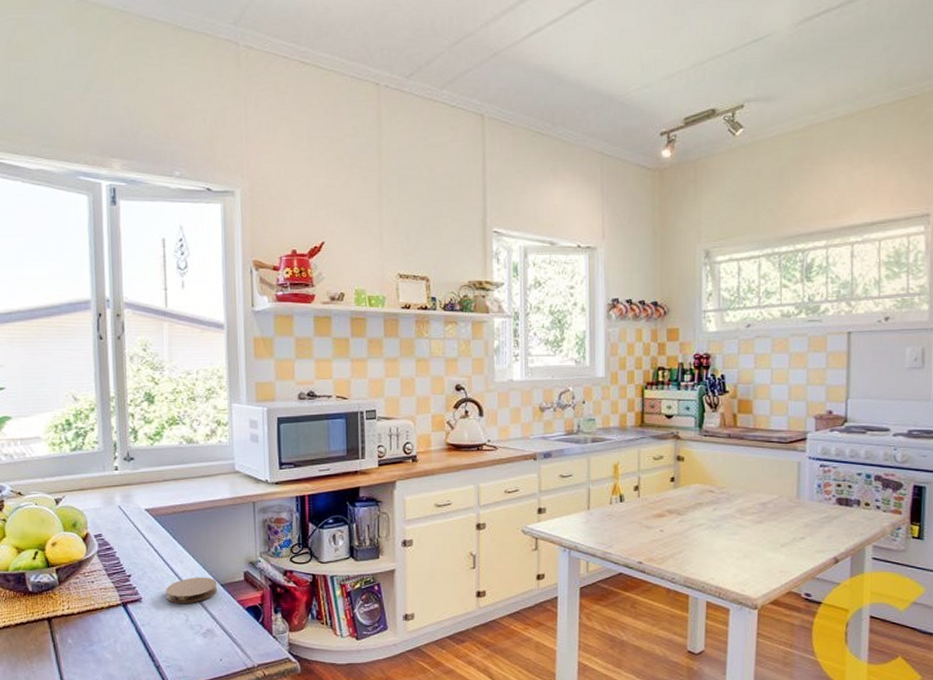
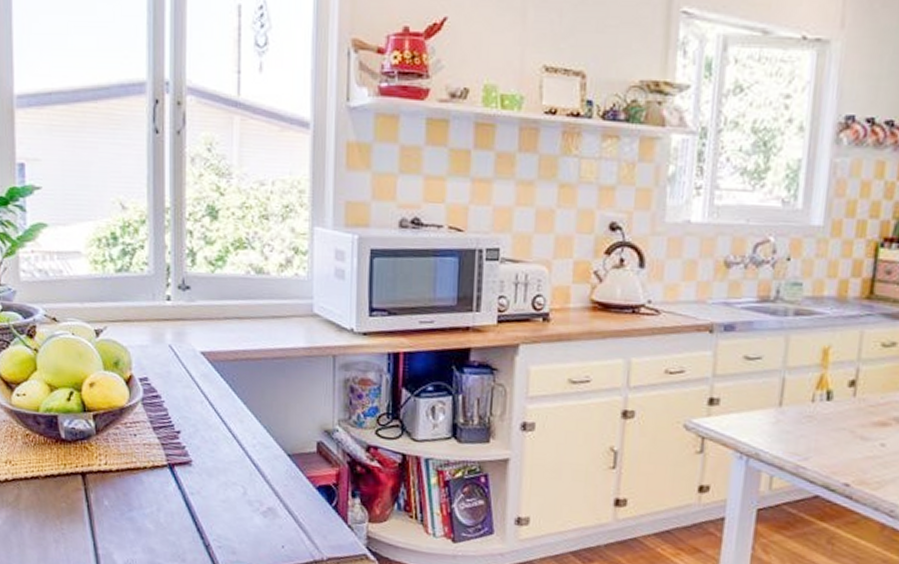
coaster: present [166,577,218,603] -> none [221,441,284,474]

